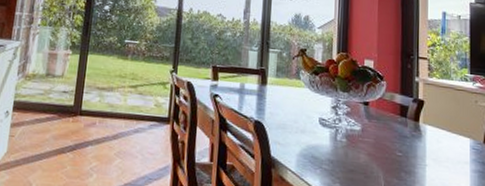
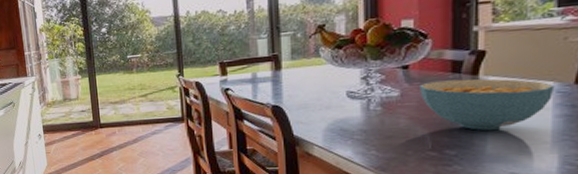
cereal bowl: none [376,121,471,177] -> present [420,78,555,130]

